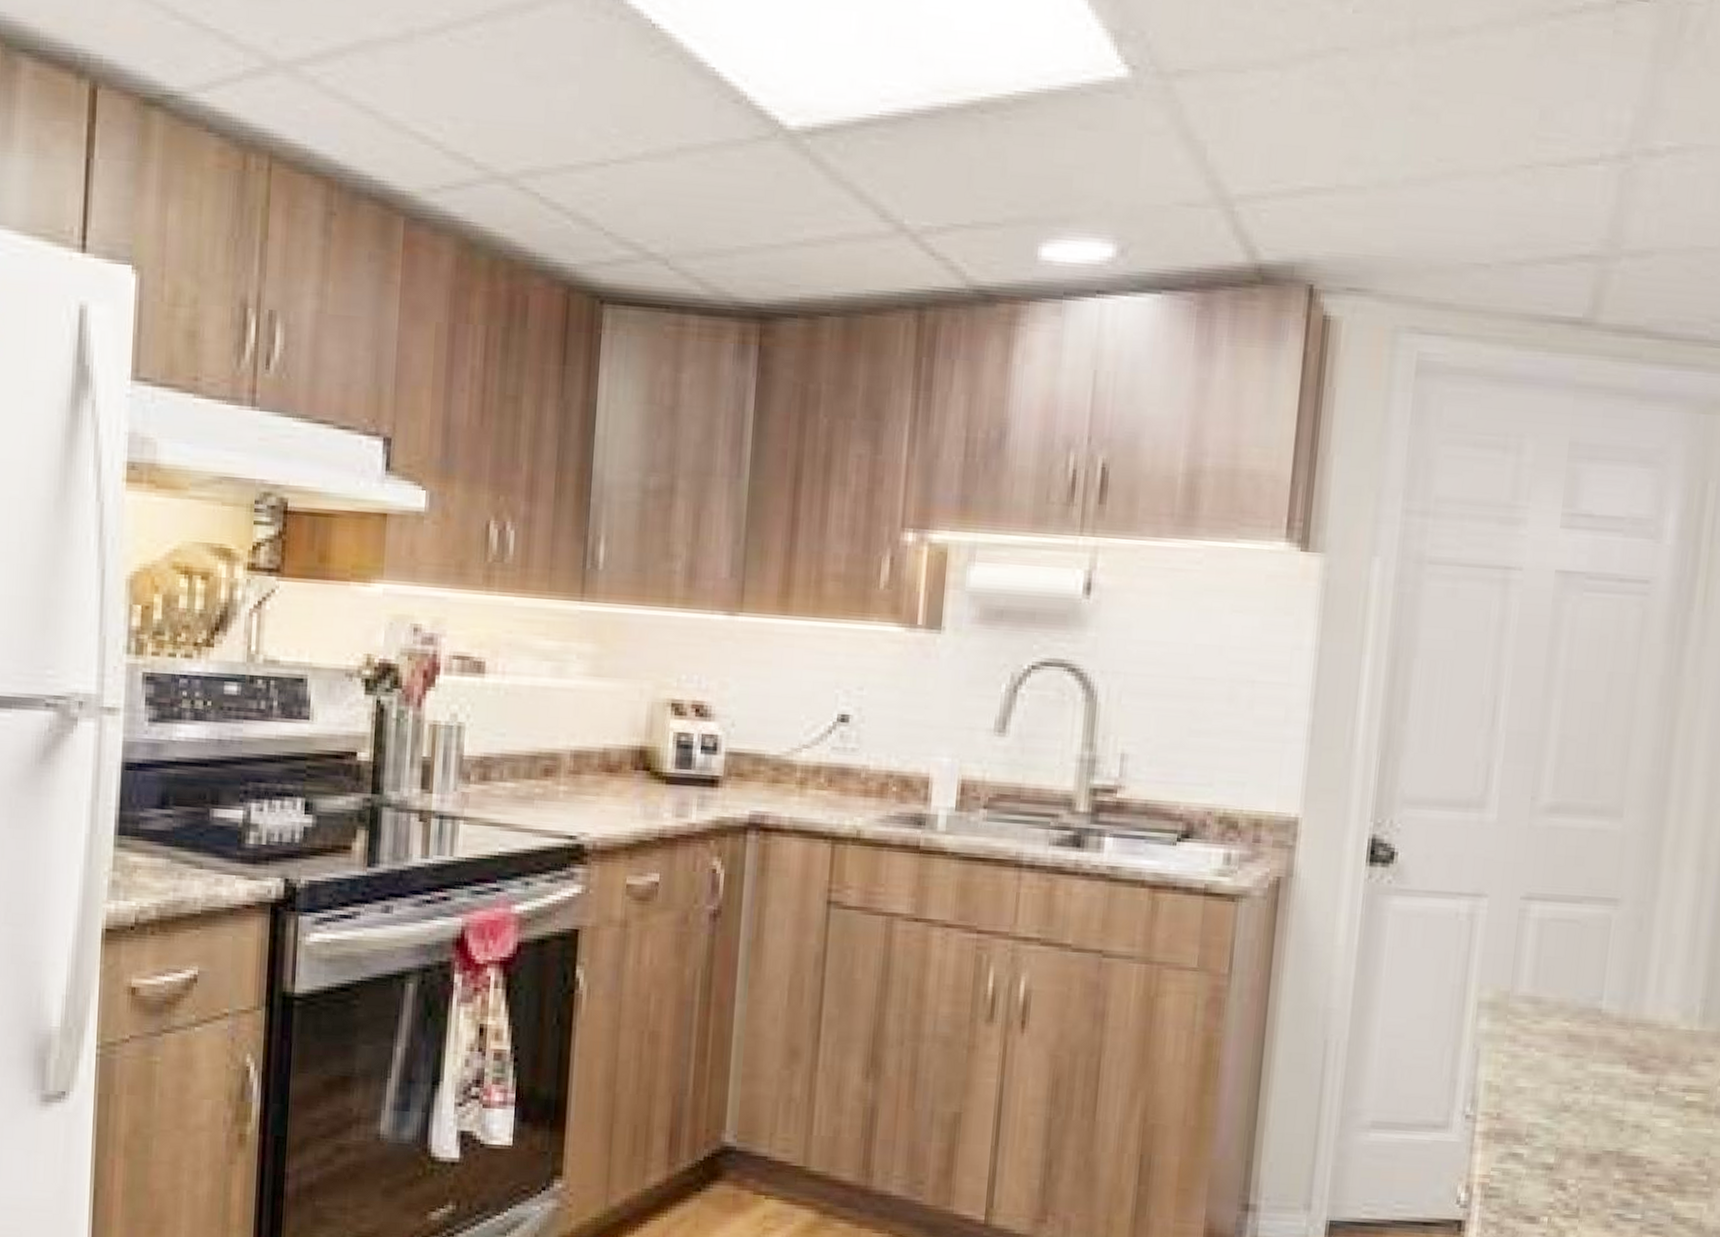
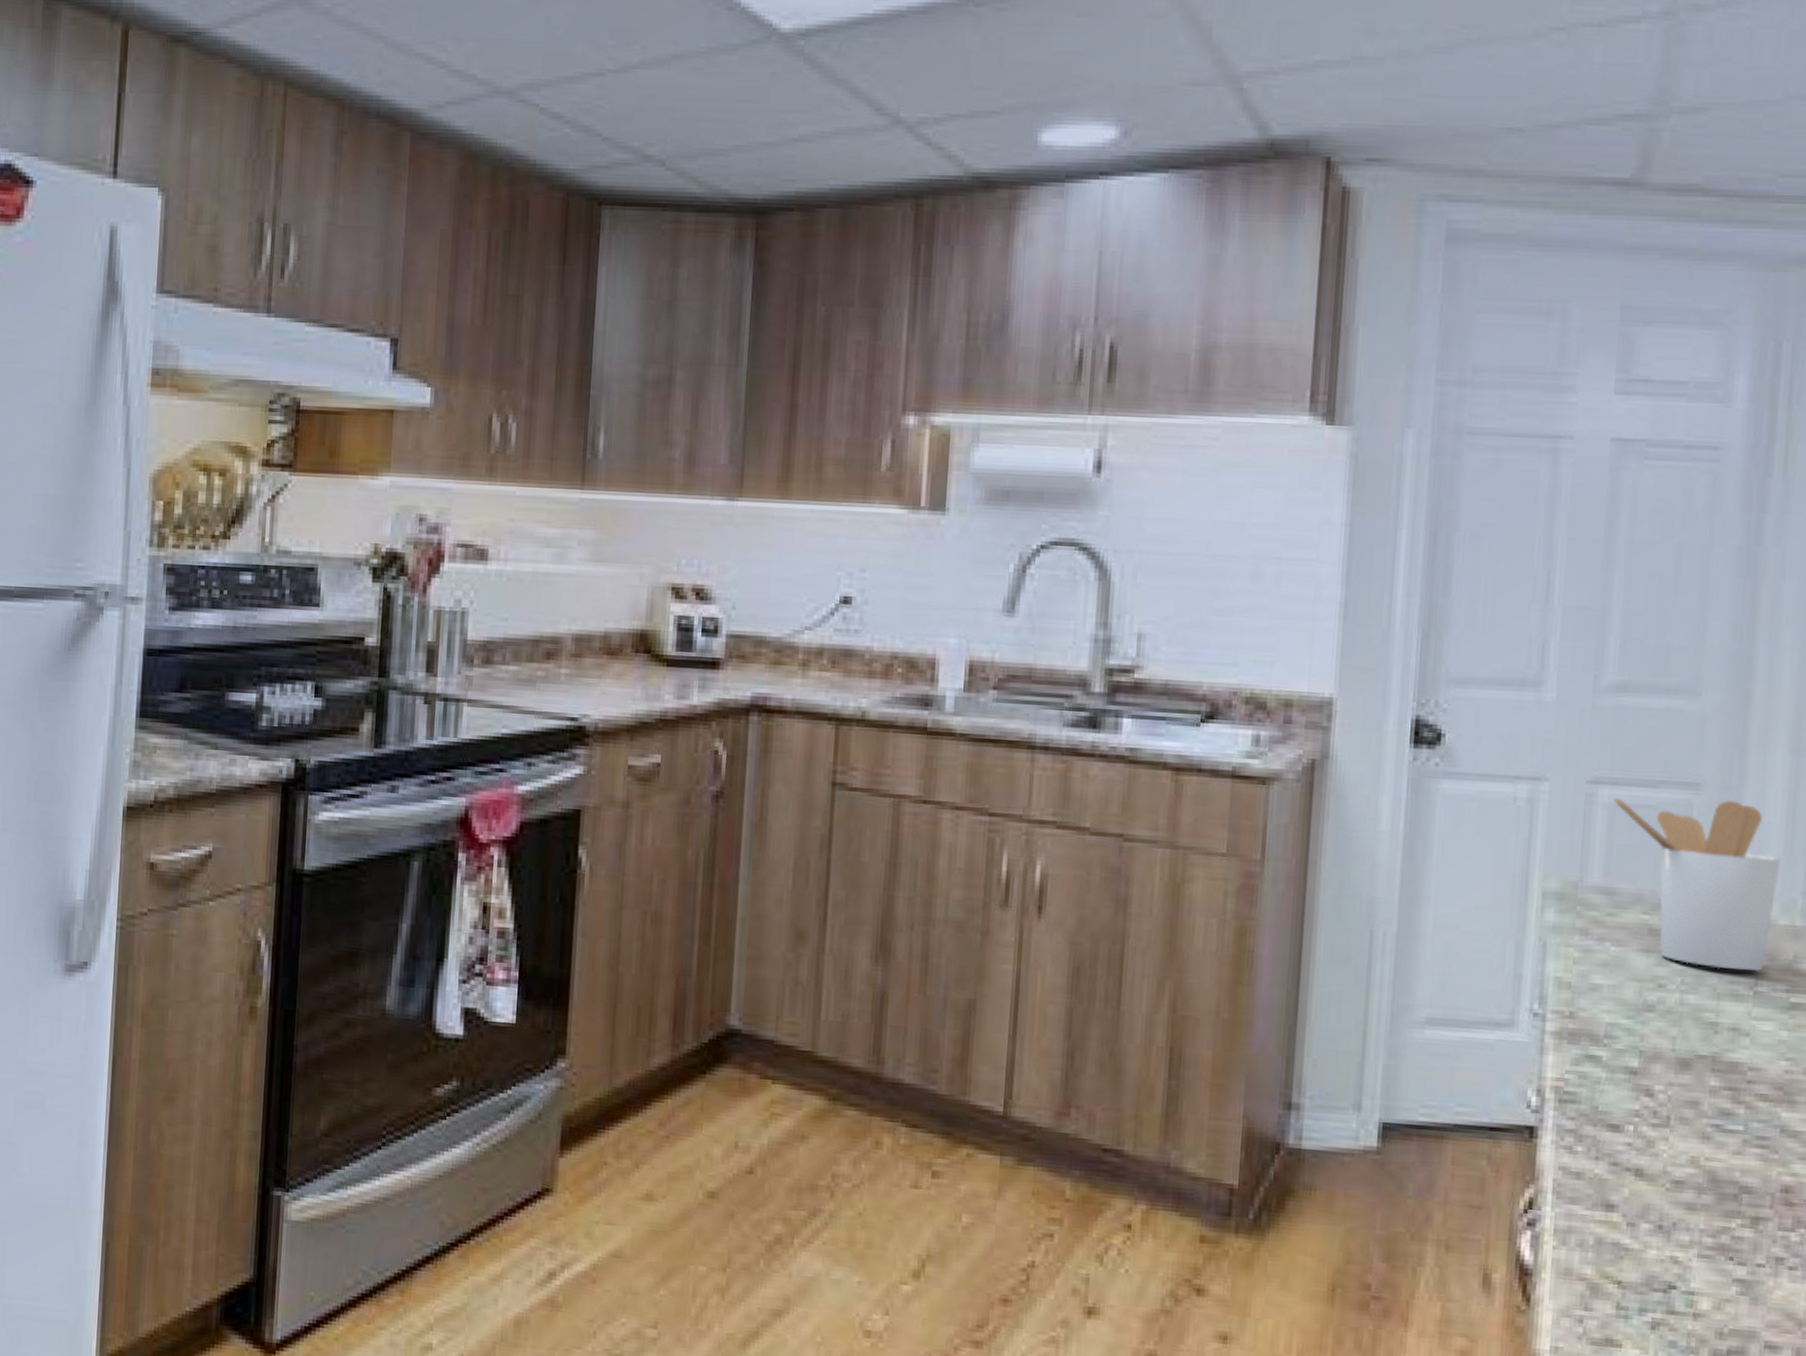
utensil holder: none [1542,913,1685,1073] -> present [1612,798,1782,972]

